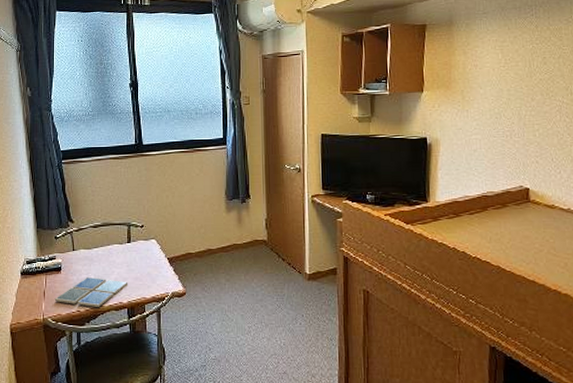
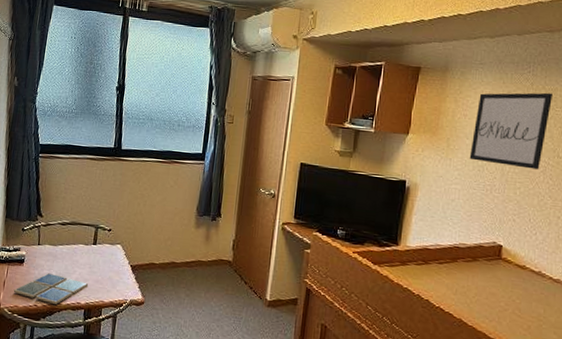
wall art: none [485,33,558,110] -> present [469,92,552,170]

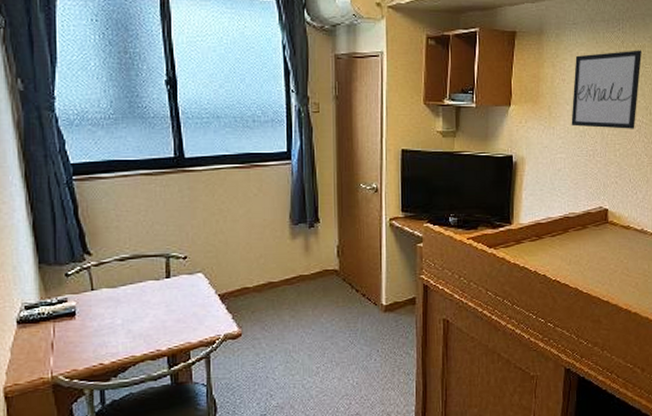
drink coaster: present [13,272,89,304] -> none [67,321,168,358]

